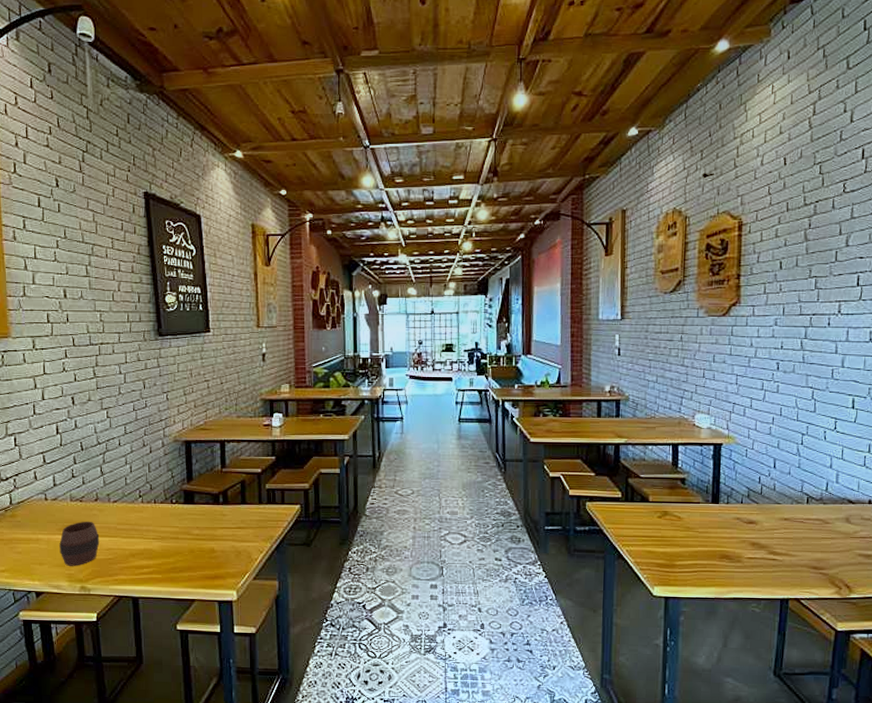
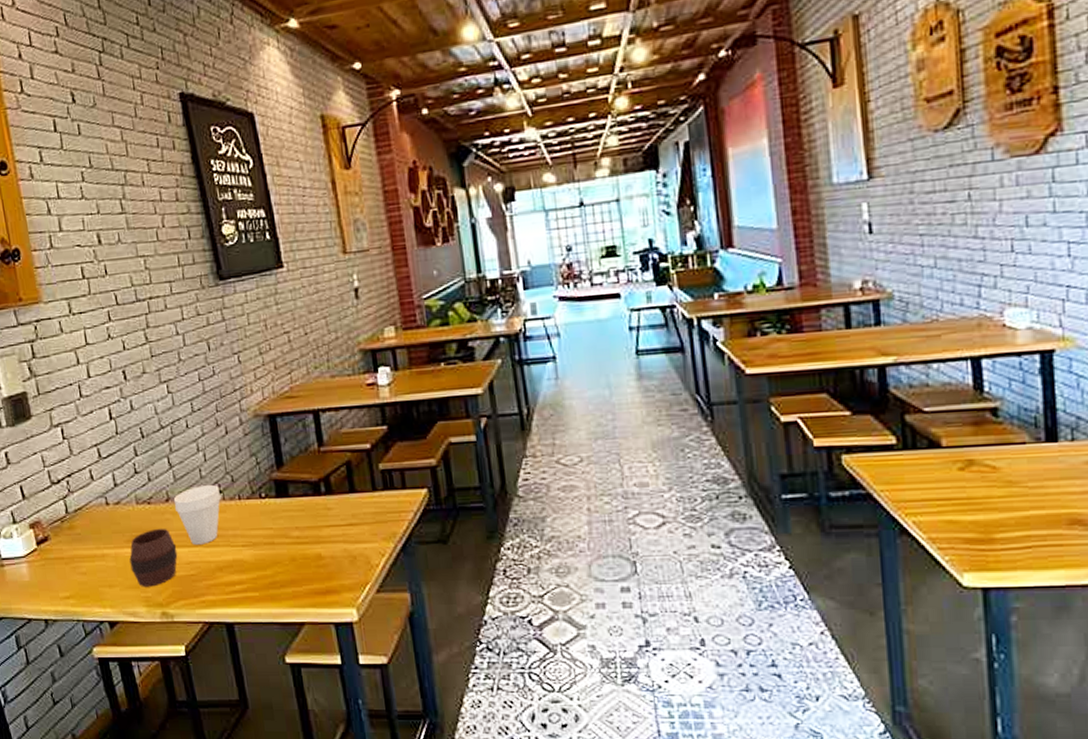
cup: none [101,490,140,536] -> present [173,484,221,545]

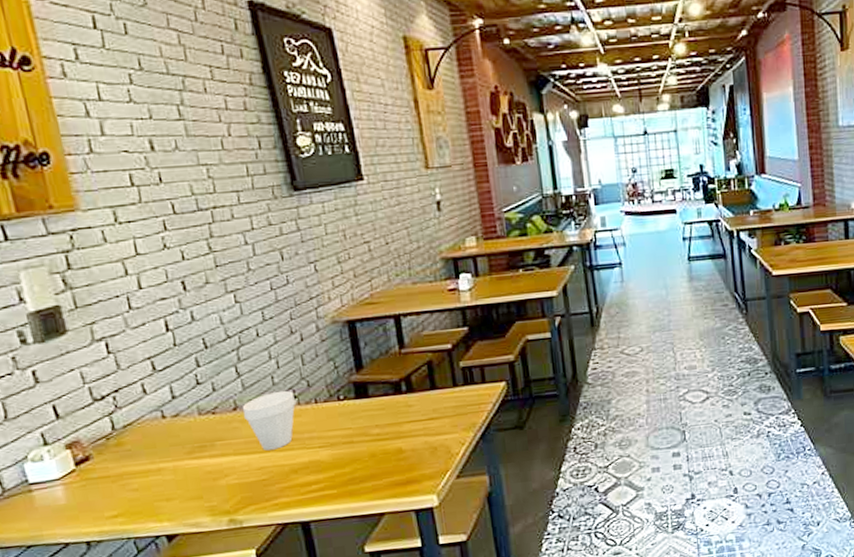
cup: present [129,528,178,587] -> none [190,436,248,497]

